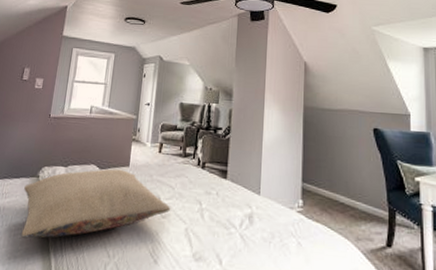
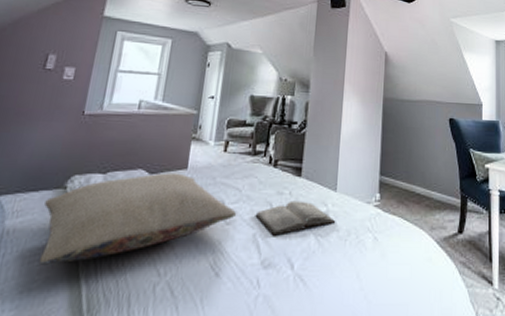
diary: none [186,200,260,232] -> present [255,200,336,236]

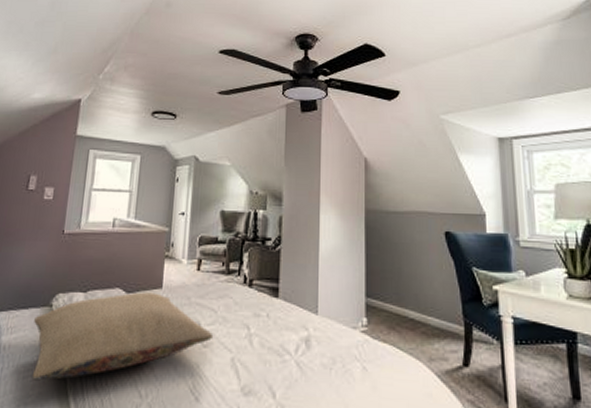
diary: present [255,200,336,236] -> none [232,323,319,361]

